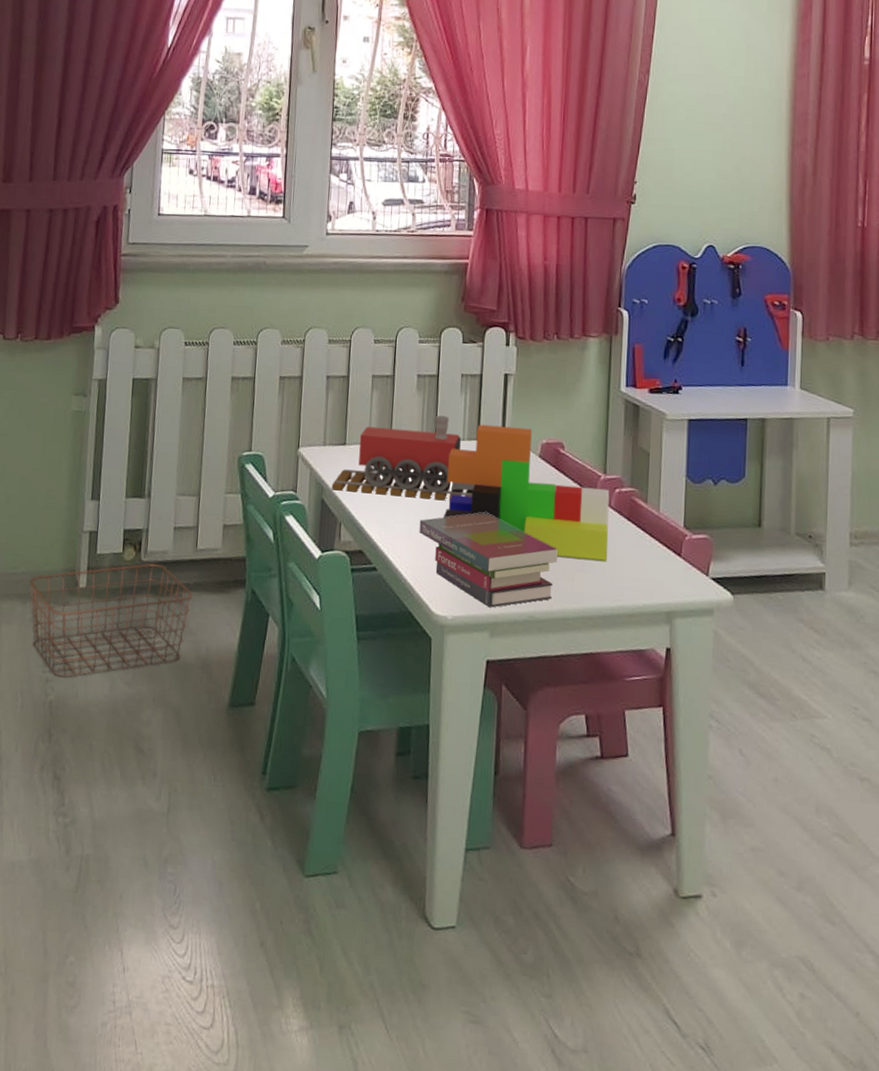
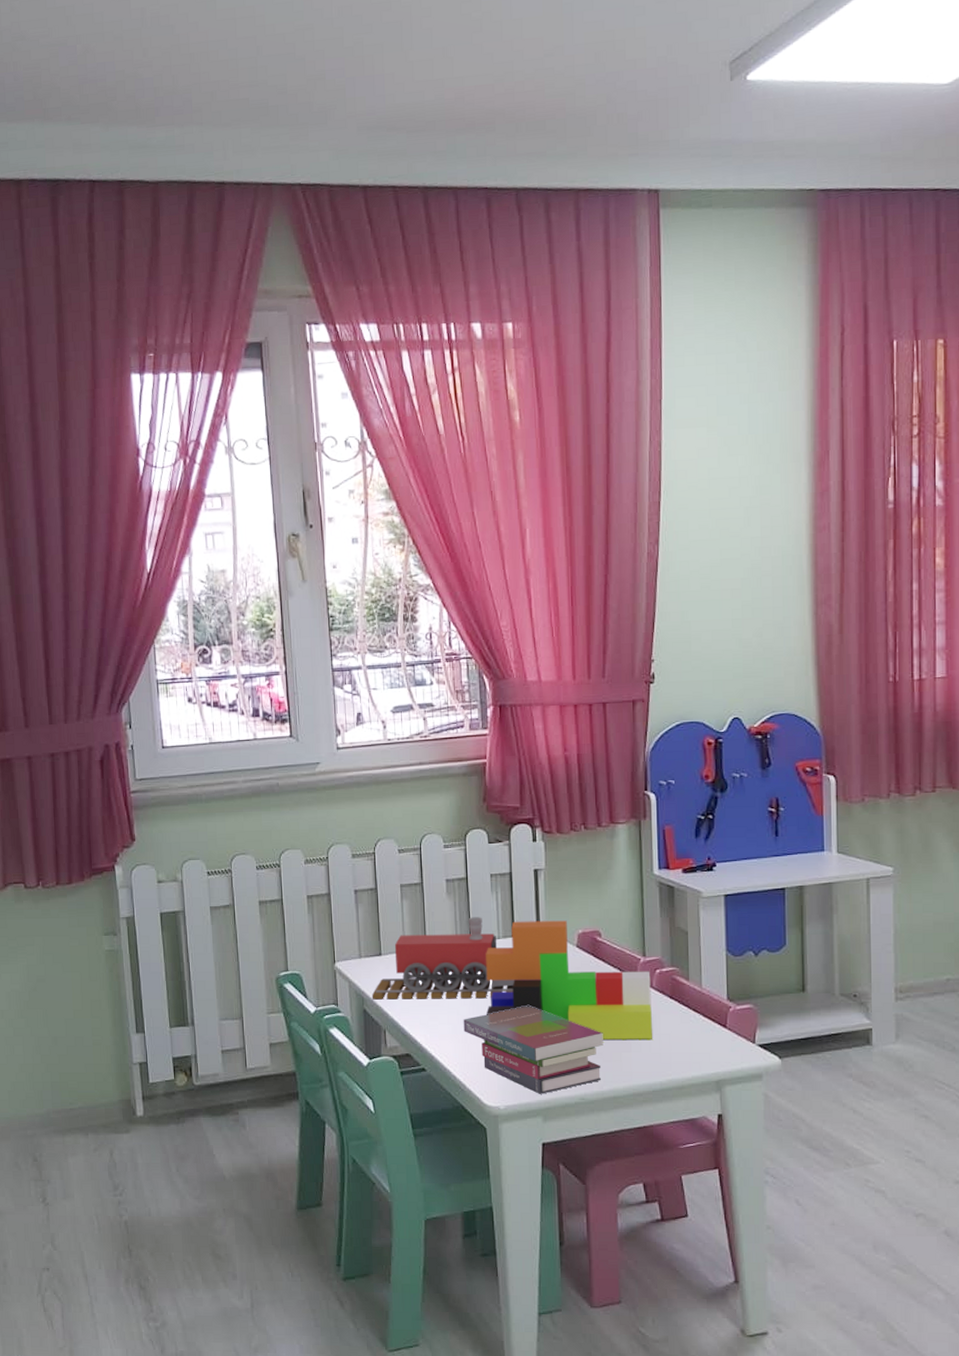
basket: present [29,562,193,678] -> none [87,1086,249,1199]

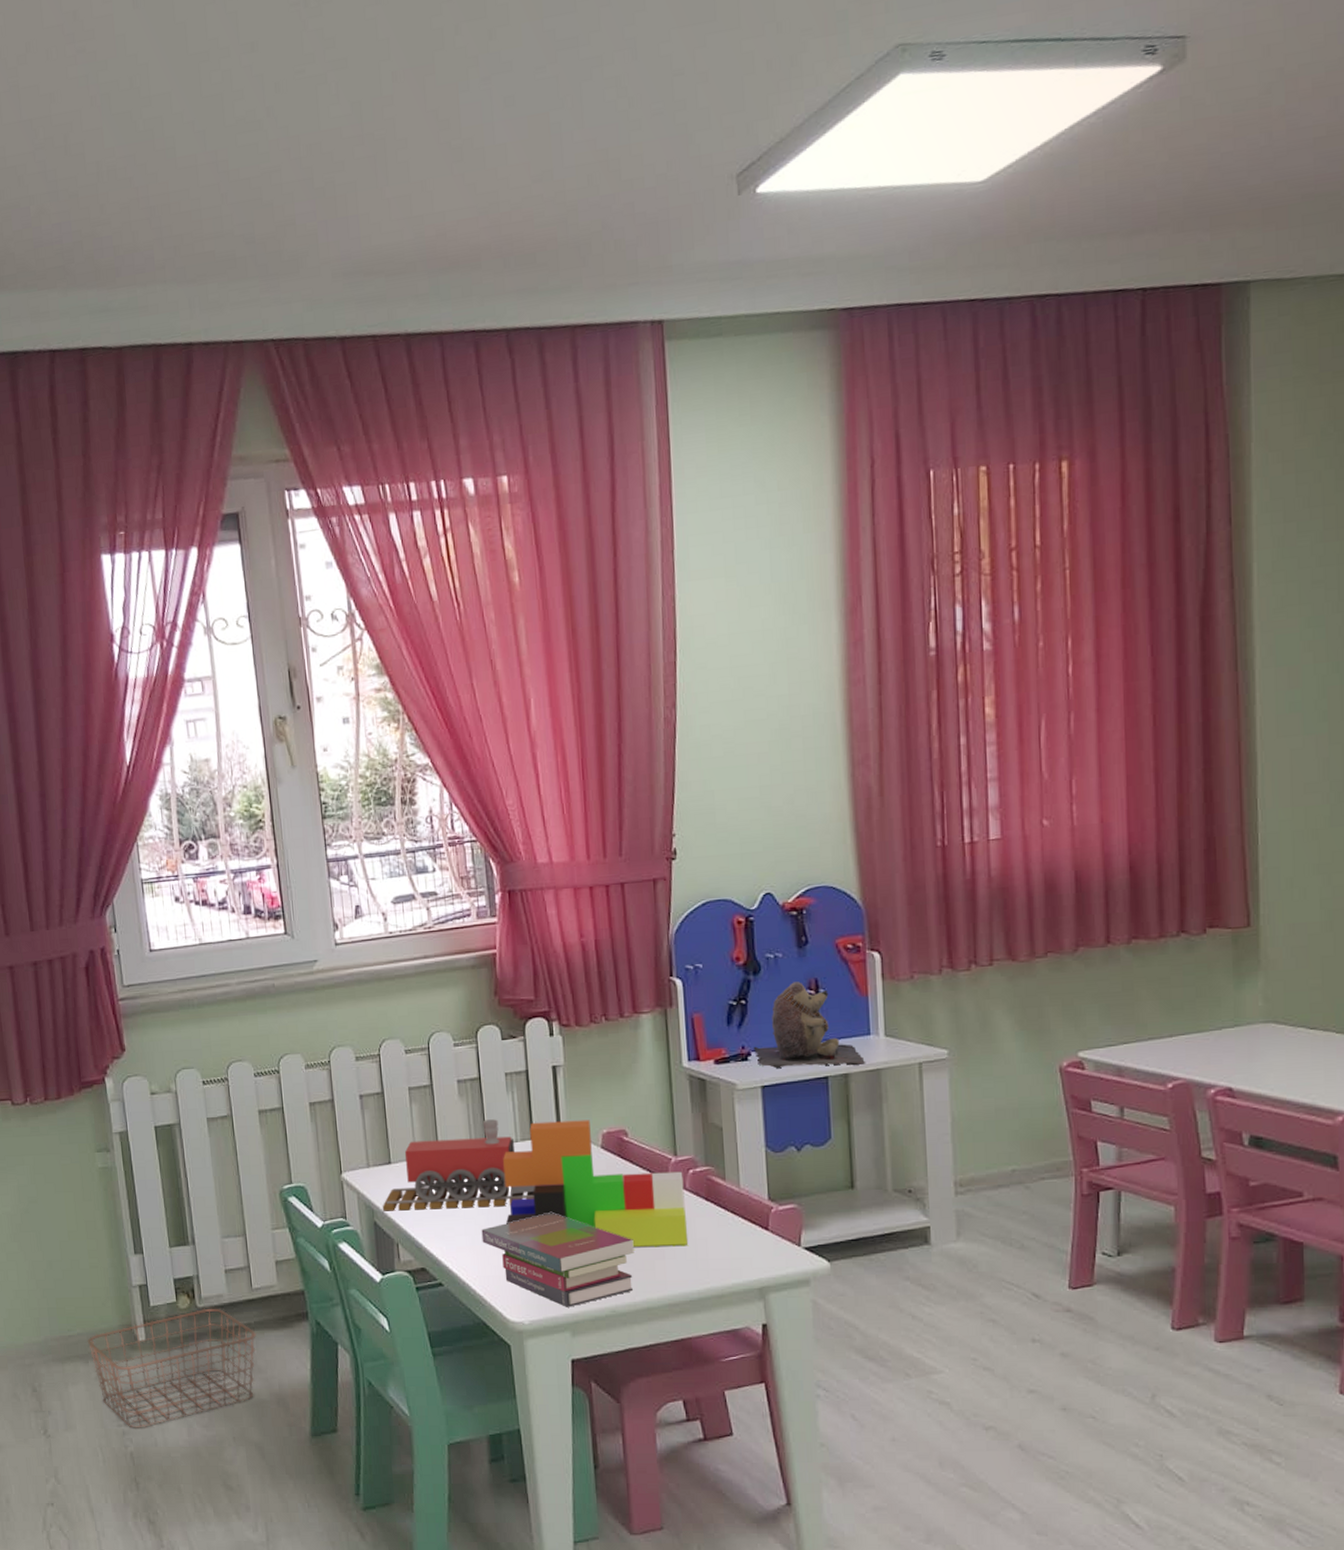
basket: none [87,1086,249,1199] -> present [87,1308,256,1428]
stuffed animal: none [719,800,820,879] -> present [754,982,866,1069]

